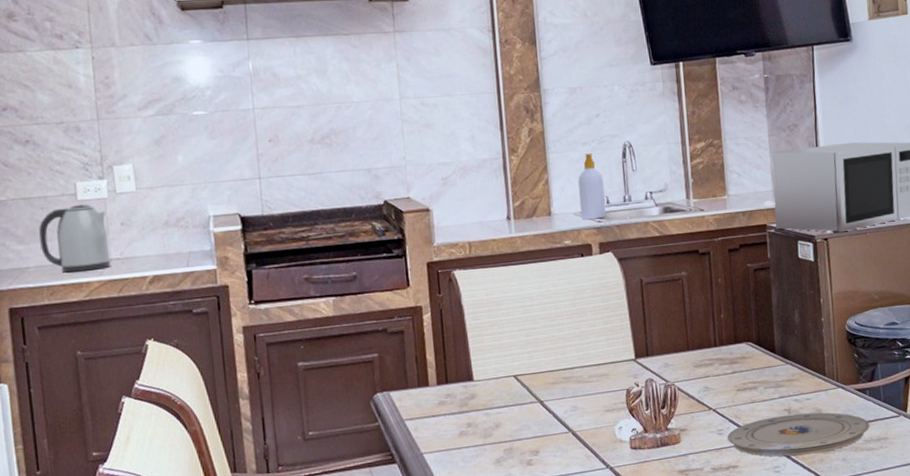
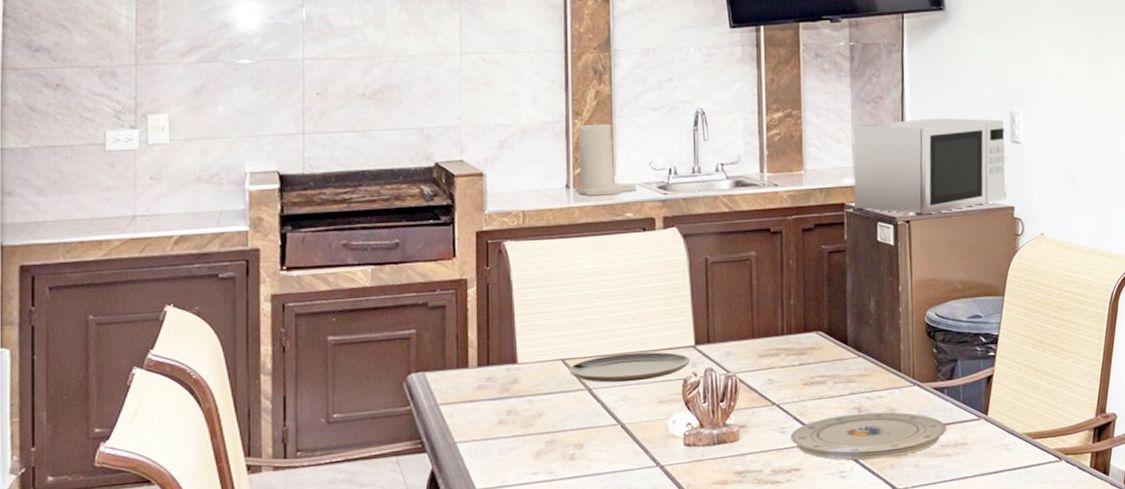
kettle: present [39,204,111,273] -> none [61,155,135,229]
paper towel: none [514,158,573,227] -> present [575,123,637,197]
plate: none [520,366,632,395] -> present [568,352,691,383]
soap bottle: present [577,153,606,220] -> none [644,119,673,192]

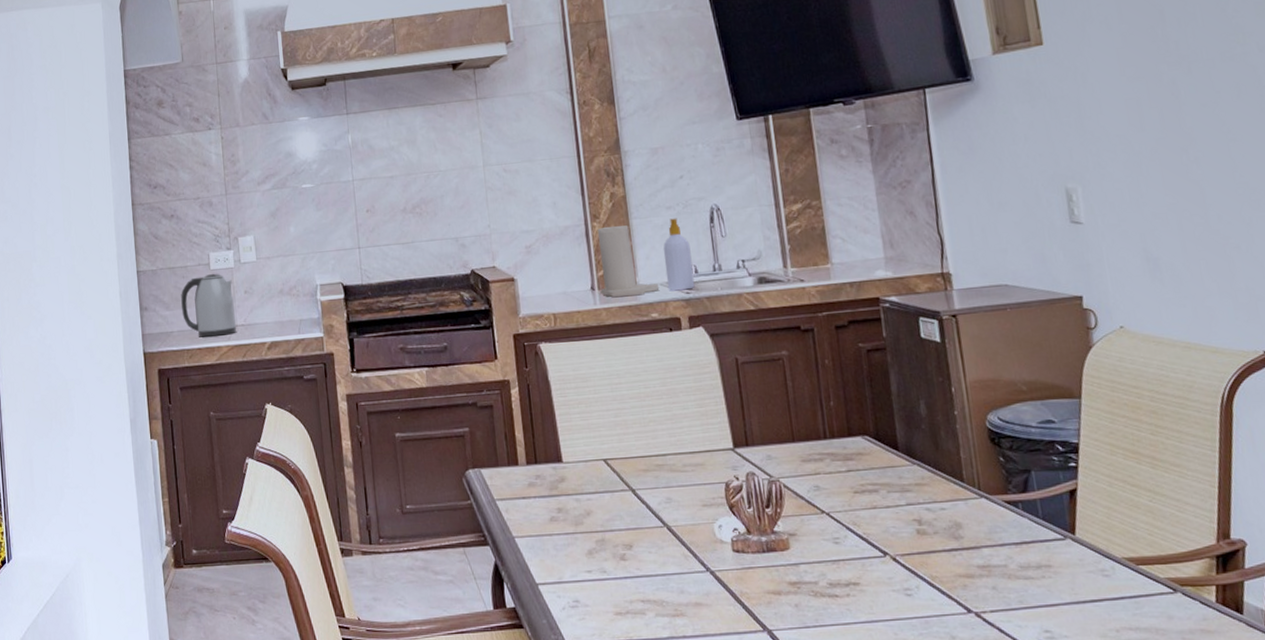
kettle: none [61,155,135,229] -> present [181,273,237,337]
plate: present [568,352,691,383] -> none [611,454,731,484]
soap bottle: none [644,119,673,192] -> present [663,218,695,291]
plate: present [790,412,947,460] -> none [844,525,1026,578]
microwave: present [854,117,1008,215] -> none [881,198,1073,309]

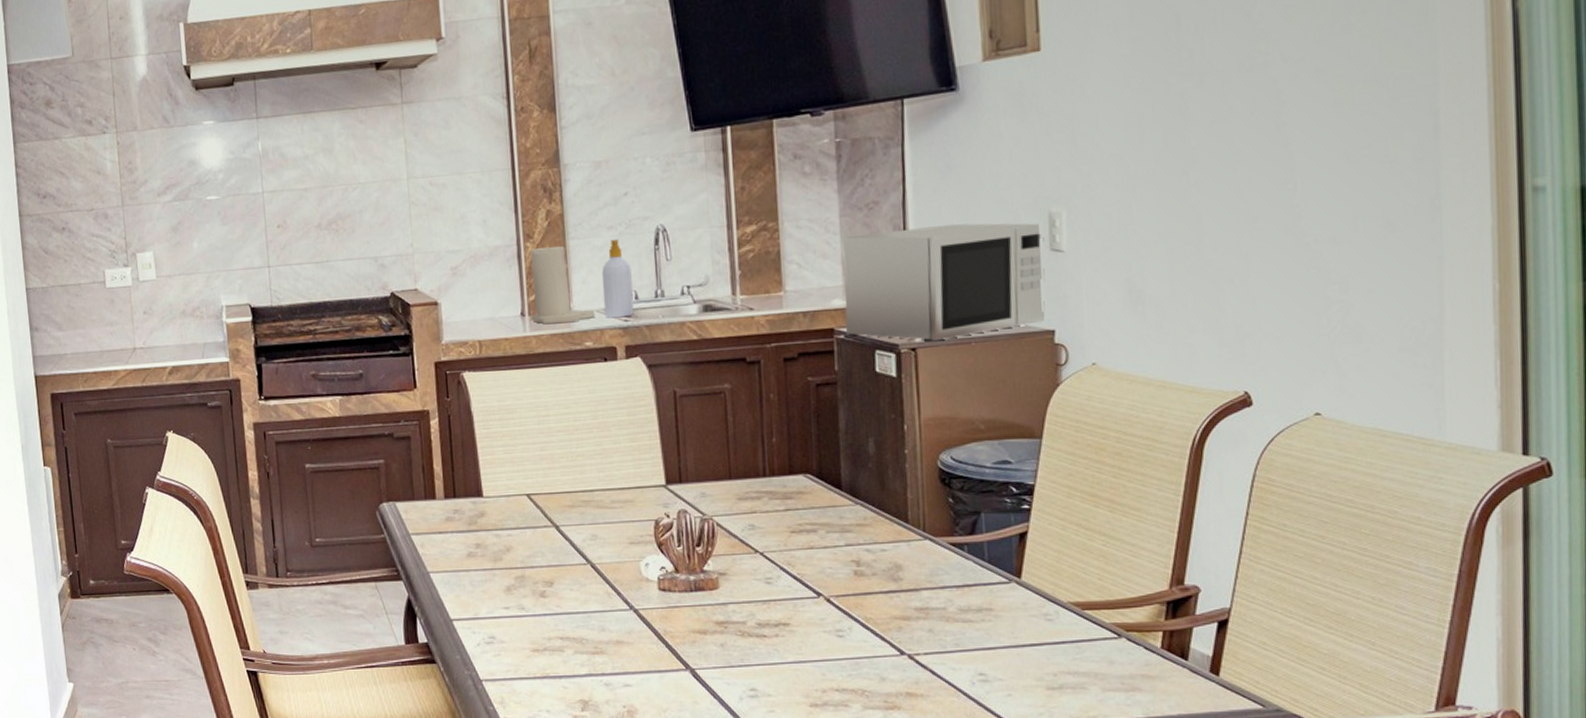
kettle: present [181,273,237,337] -> none [74,292,136,360]
microwave: none [881,198,1073,309] -> present [843,223,1046,342]

